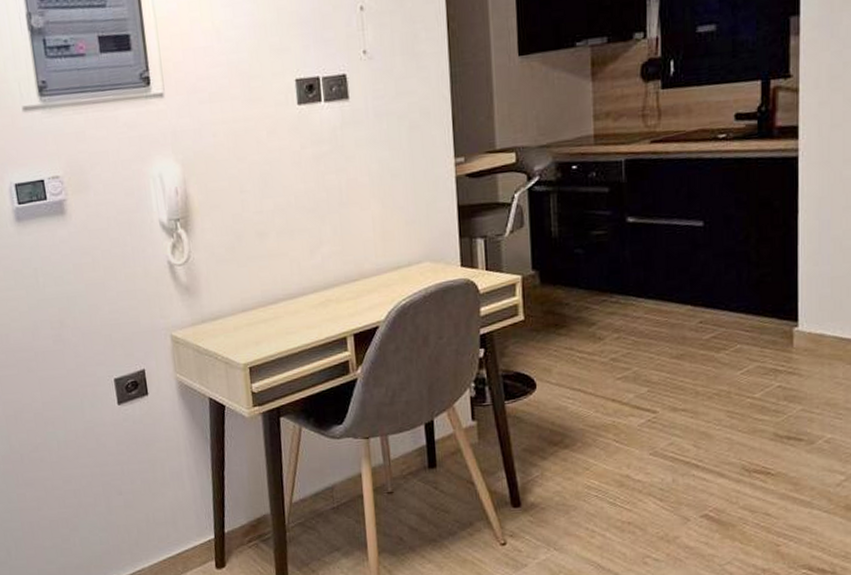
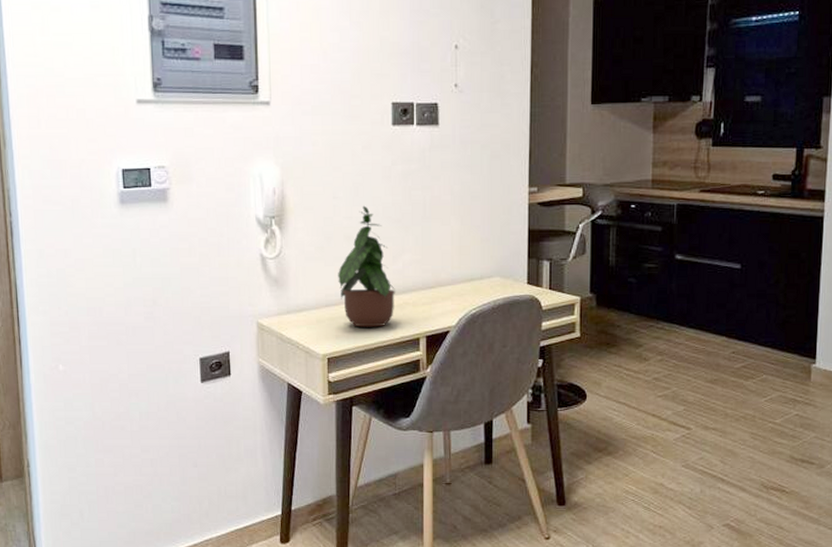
potted plant: none [252,197,317,331] -> present [338,205,396,327]

